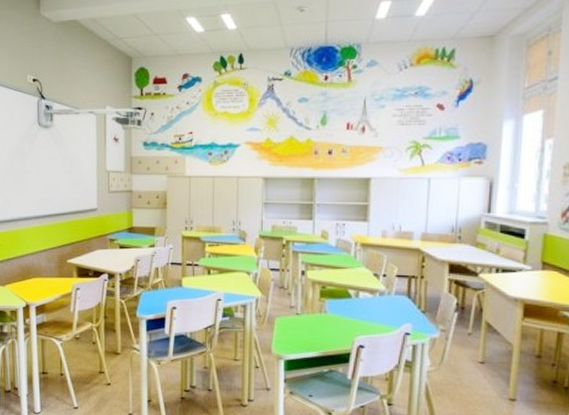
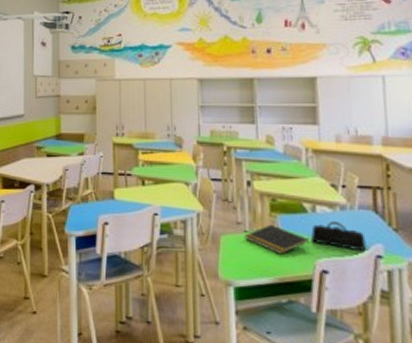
notepad: none [296,308,350,333] -> present [244,224,309,254]
pencil case: none [352,305,398,330] -> present [310,222,367,252]

